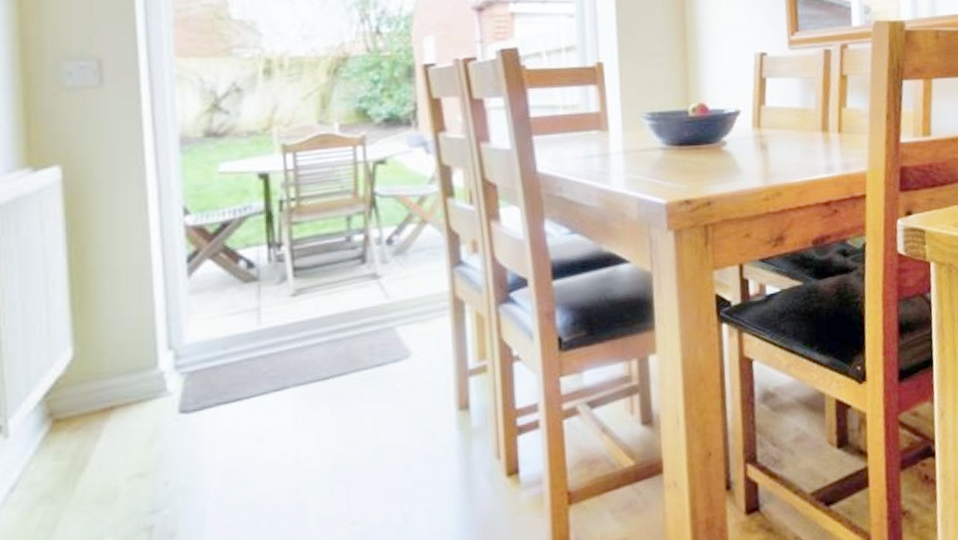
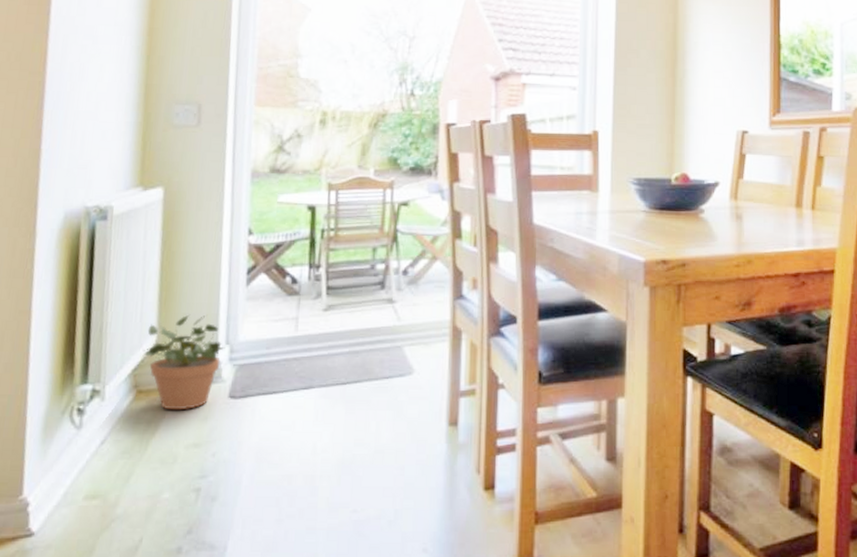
potted plant: none [55,318,168,438] -> present [142,315,226,410]

